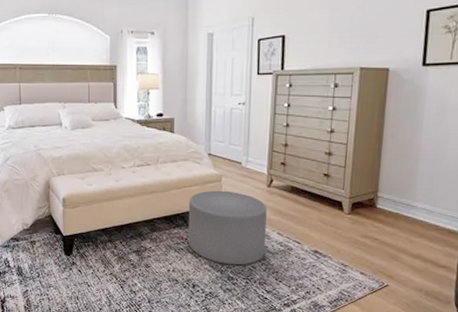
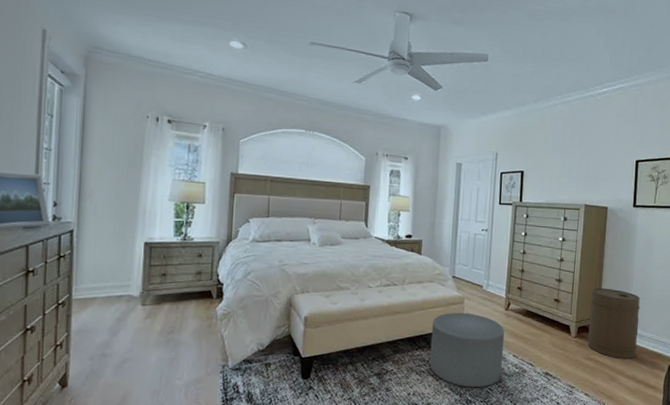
basket: none [363,160,430,237] -> present [587,287,640,360]

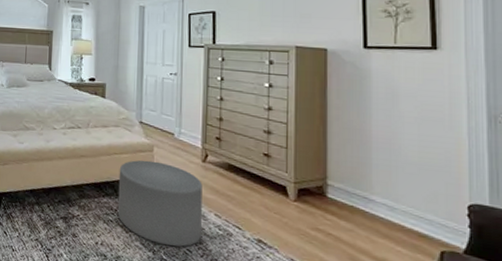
basket: present [587,287,640,360] -> none [311,143,387,237]

